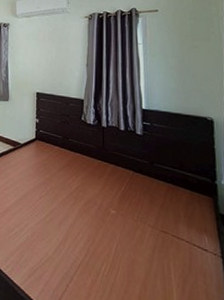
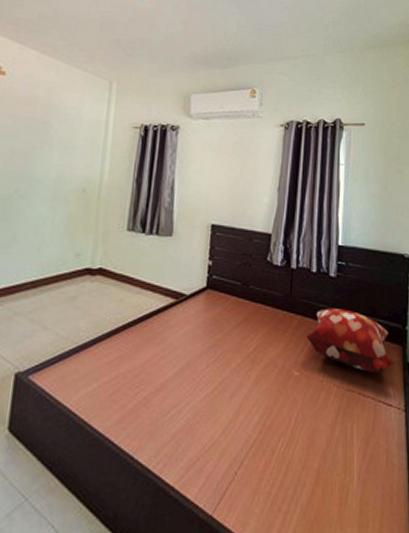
decorative pillow: none [119,160,207,220] -> present [306,308,395,374]

